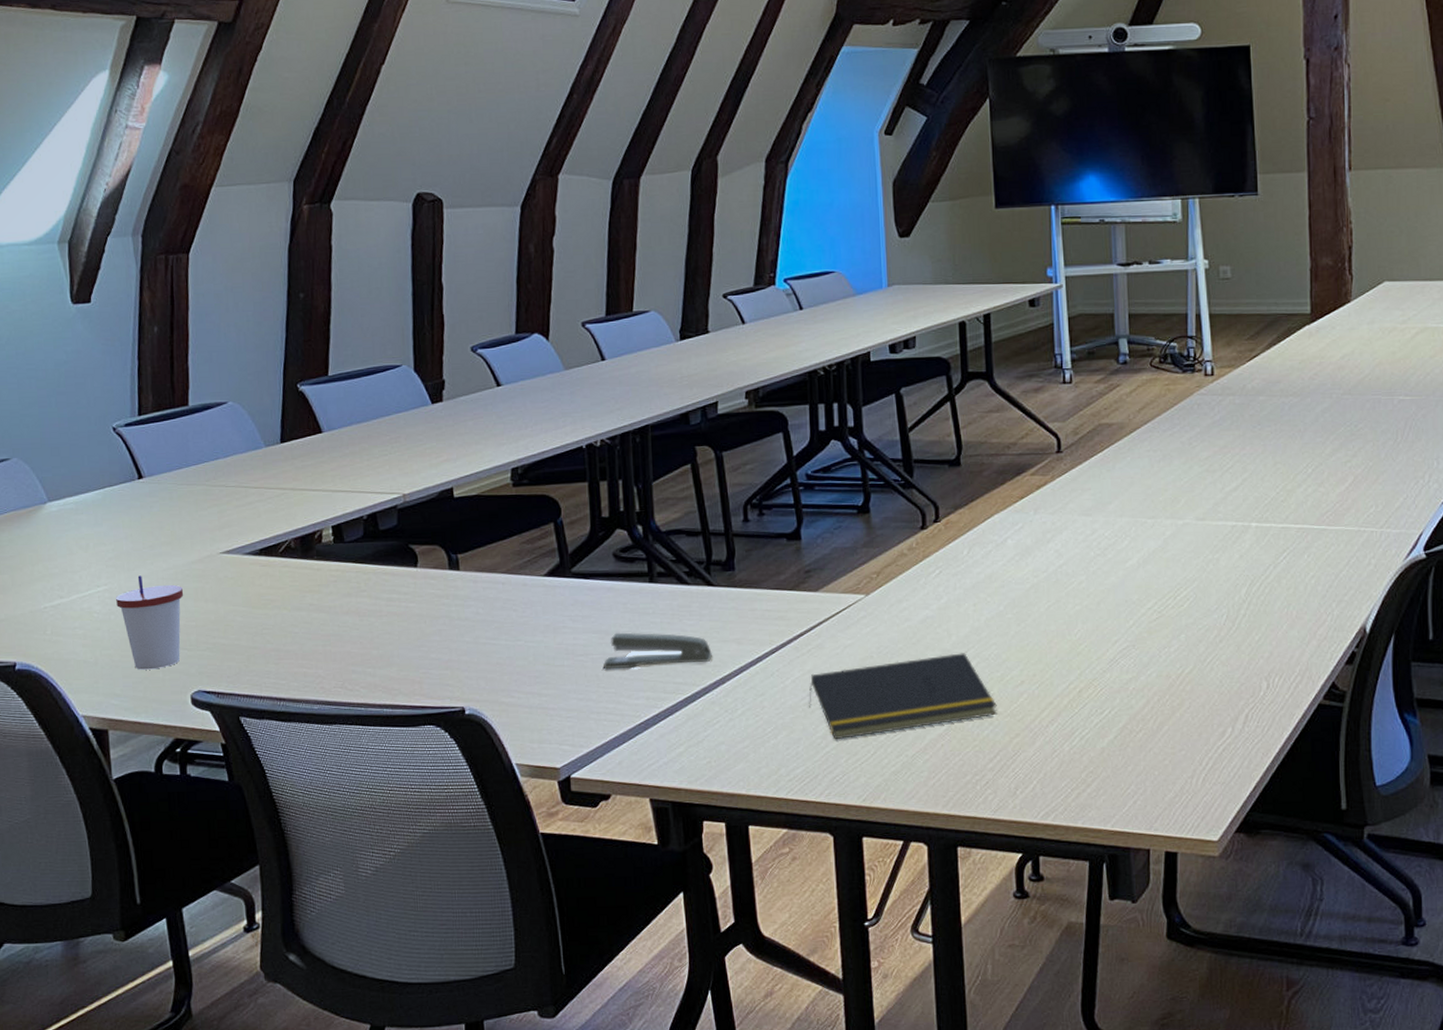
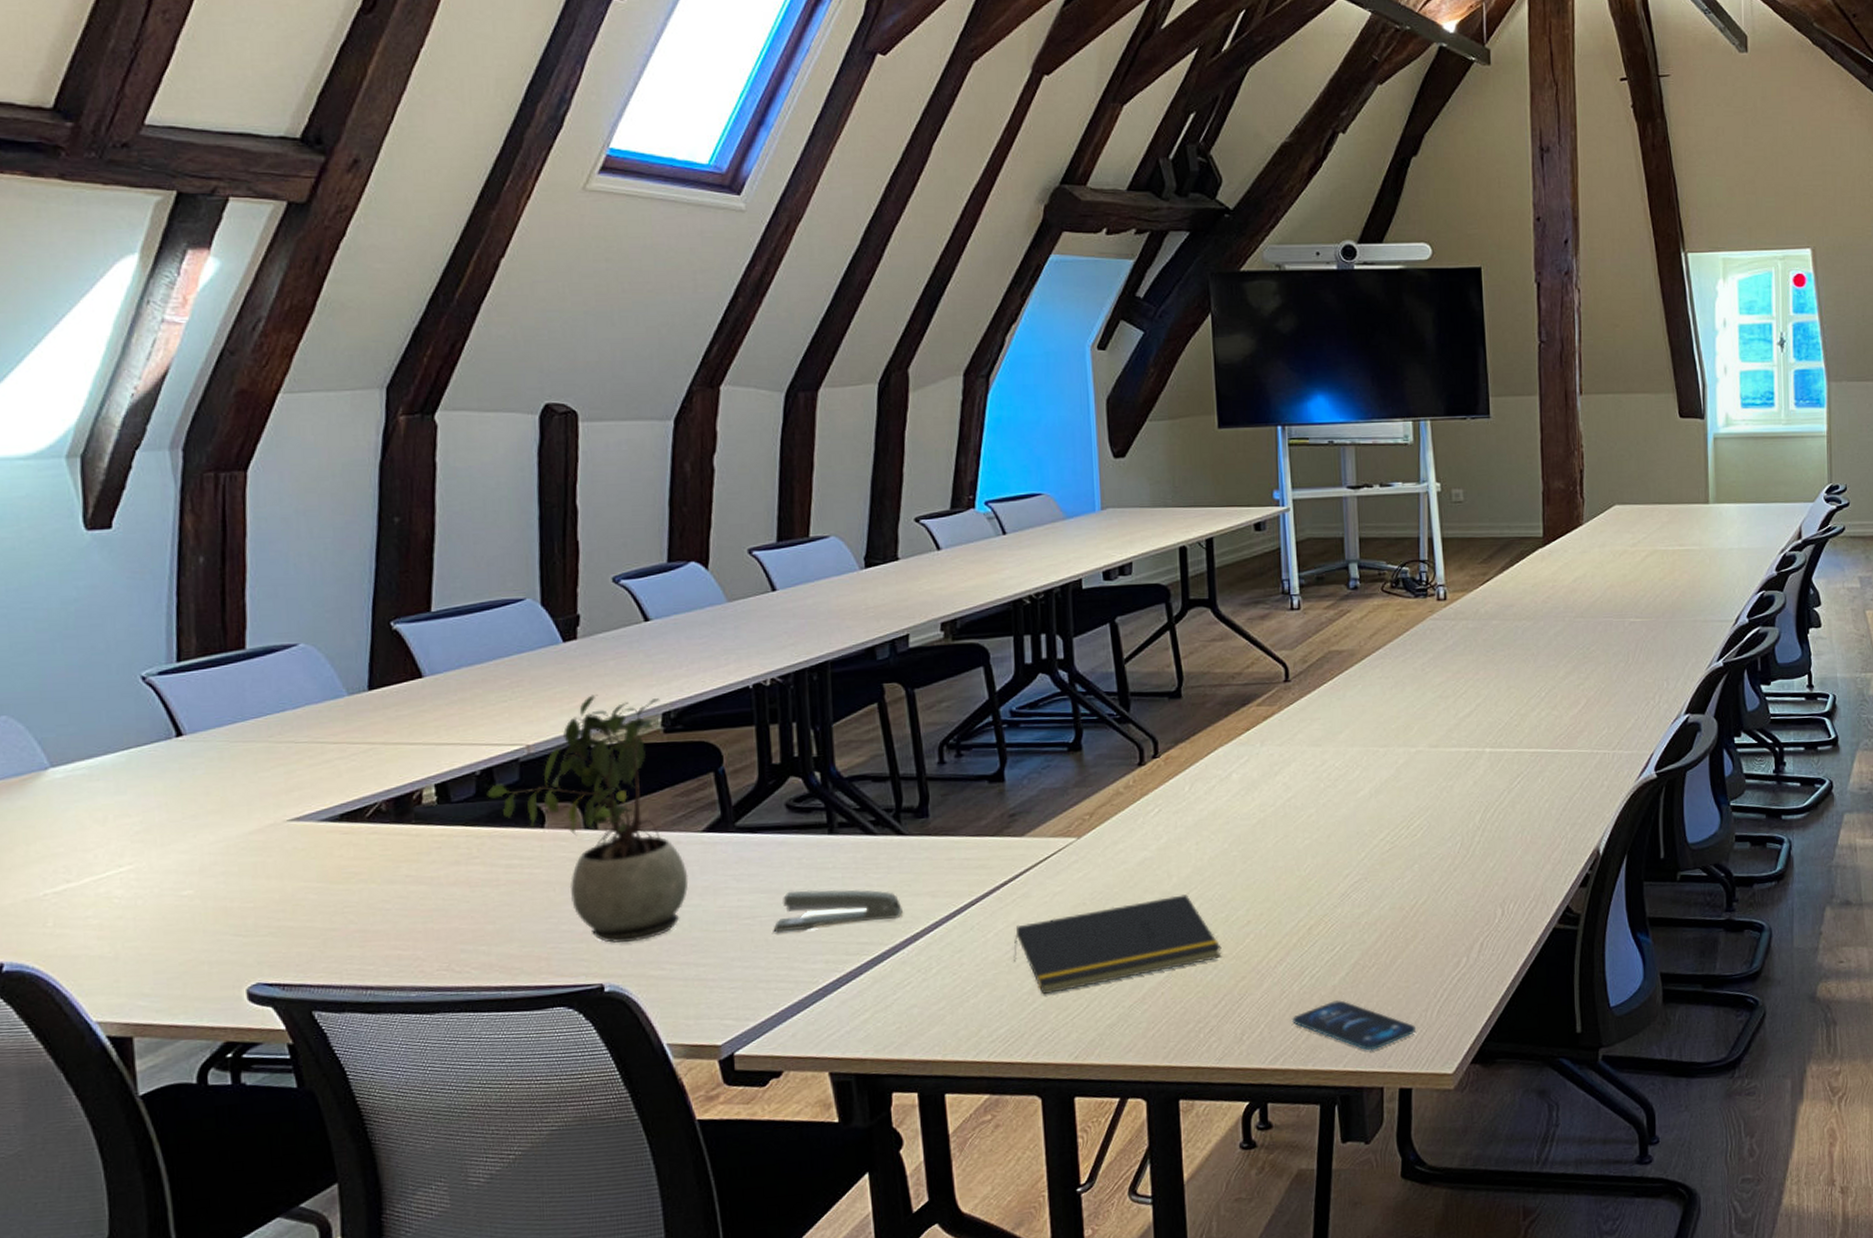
cup: present [116,575,184,670] -> none [145,851,238,963]
potted plant: none [372,451,533,672] -> present [487,695,689,943]
smartphone: none [1062,762,1181,813] -> present [1291,1000,1415,1051]

